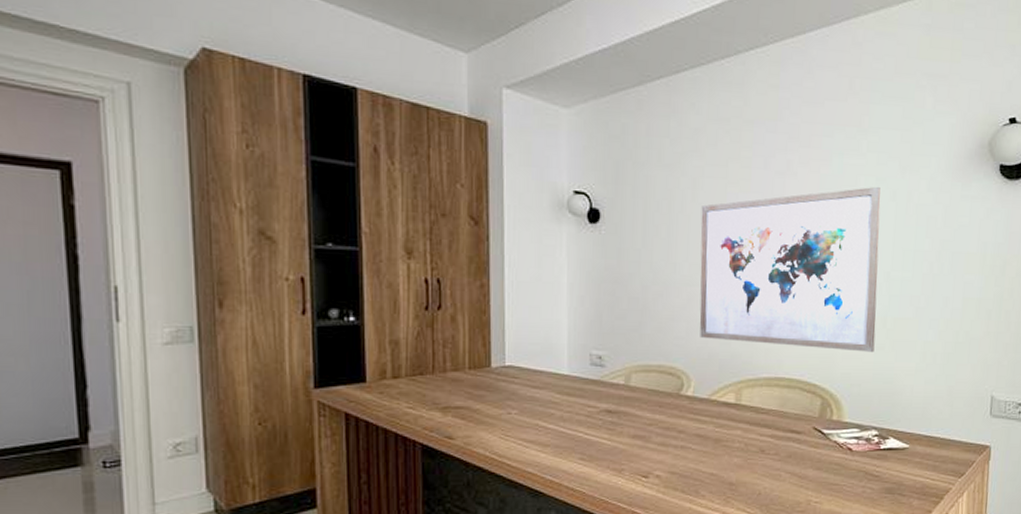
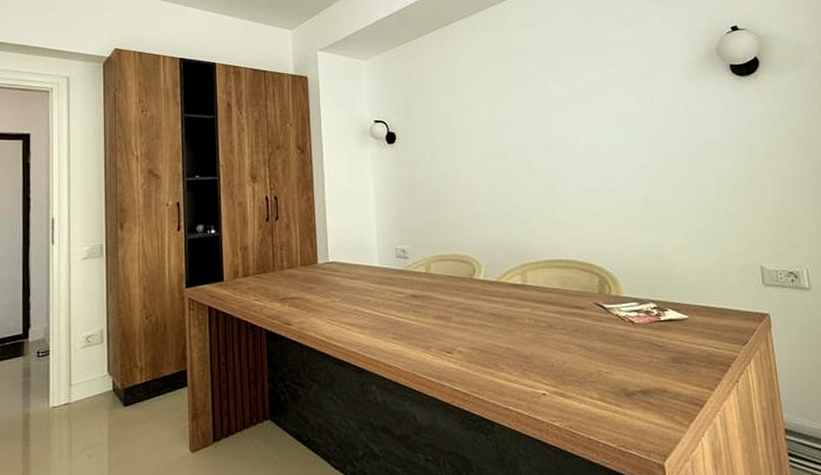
wall art: present [699,186,881,352] -> none [476,93,641,233]

